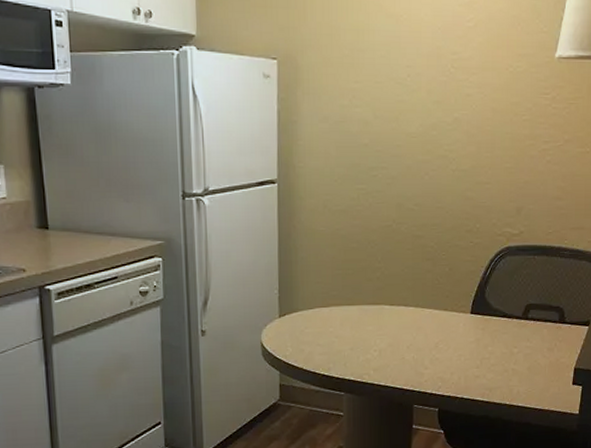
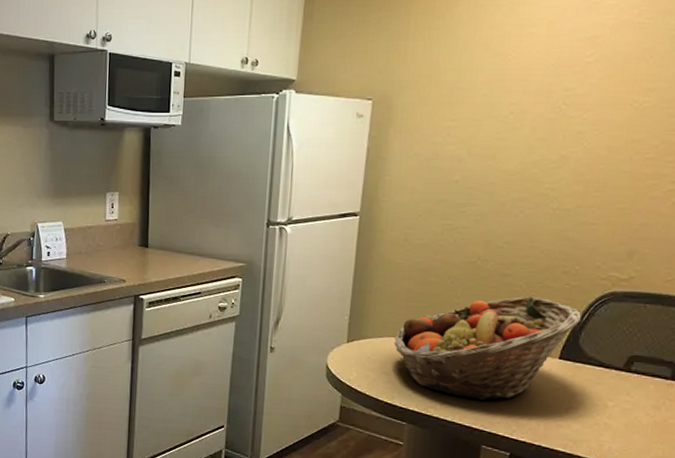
fruit basket: none [324,255,485,361] -> present [394,296,581,400]

